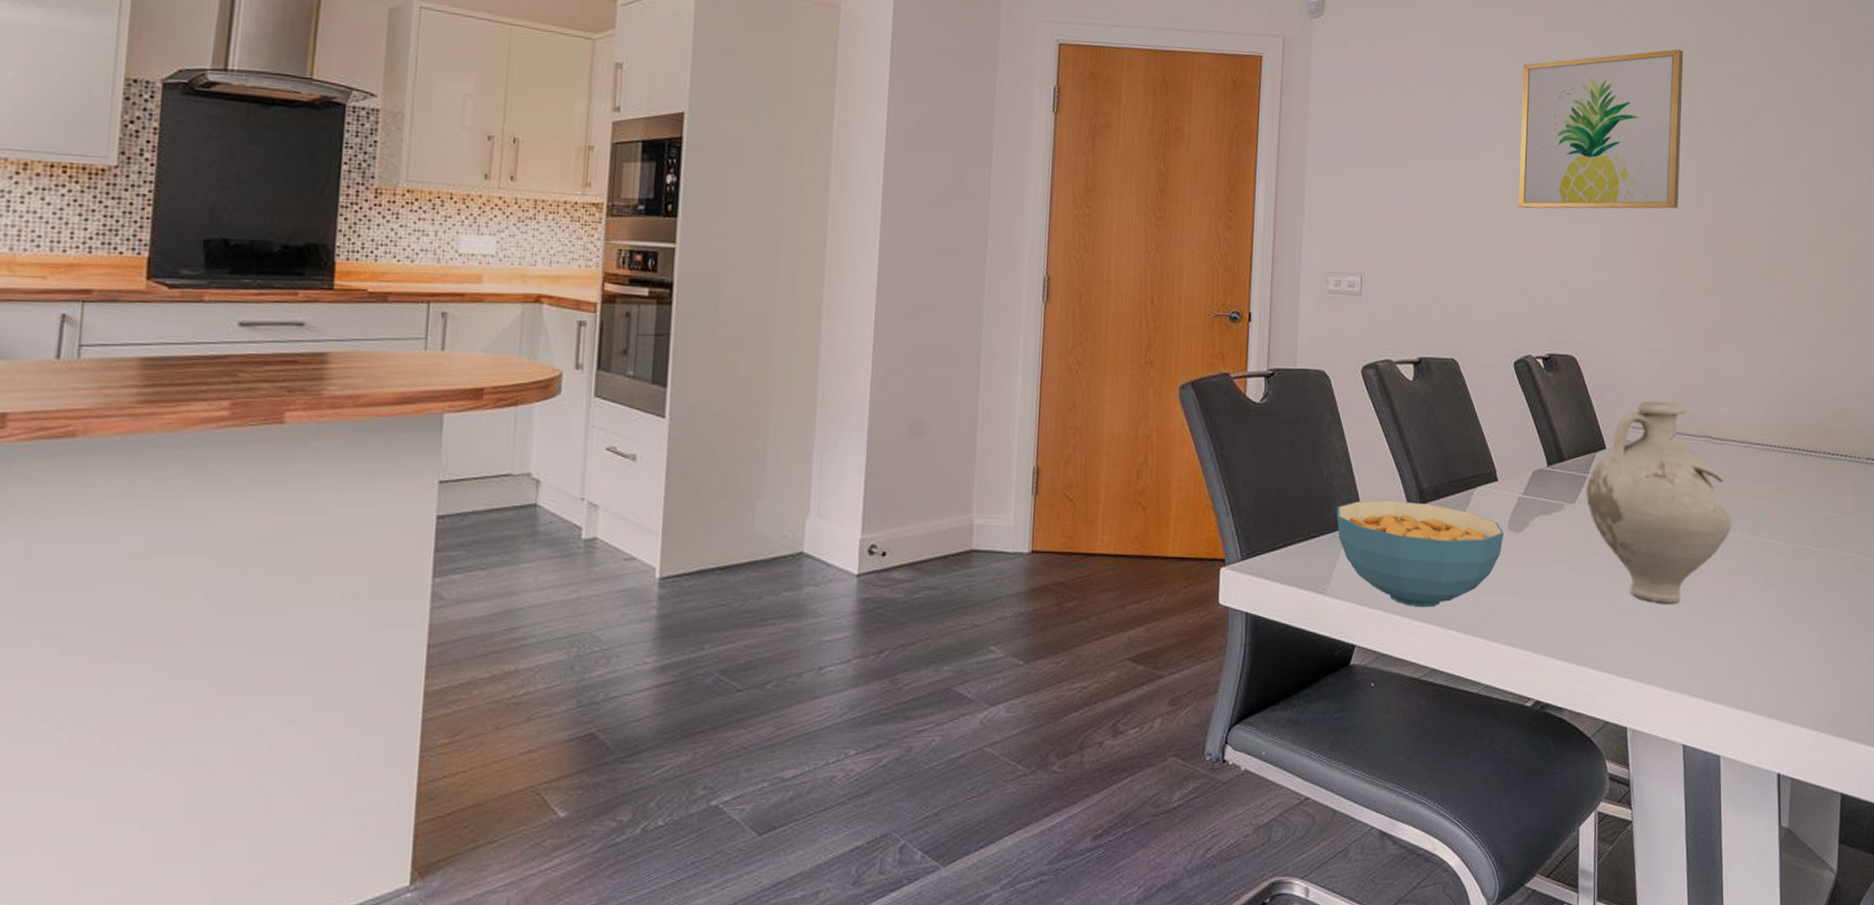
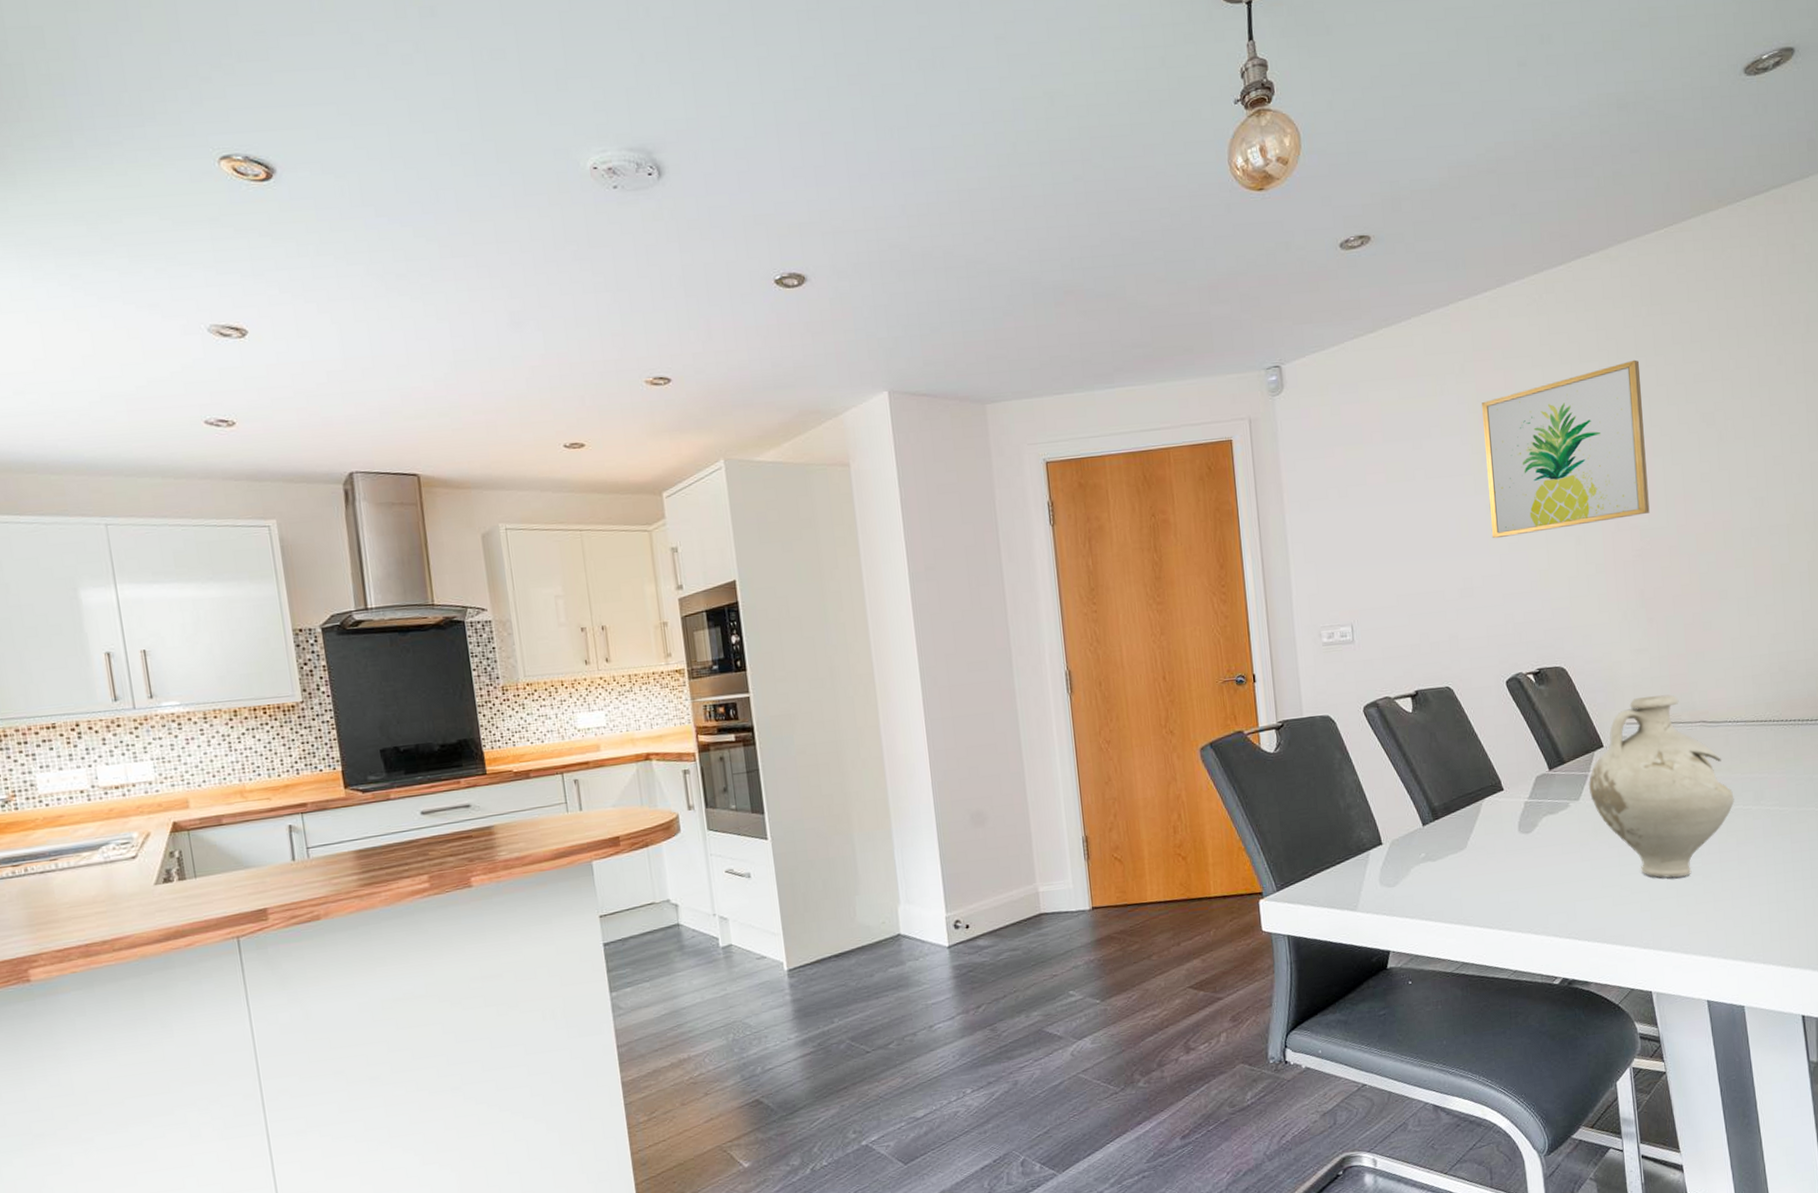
cereal bowl: present [1336,500,1505,608] -> none [1357,819,1516,911]

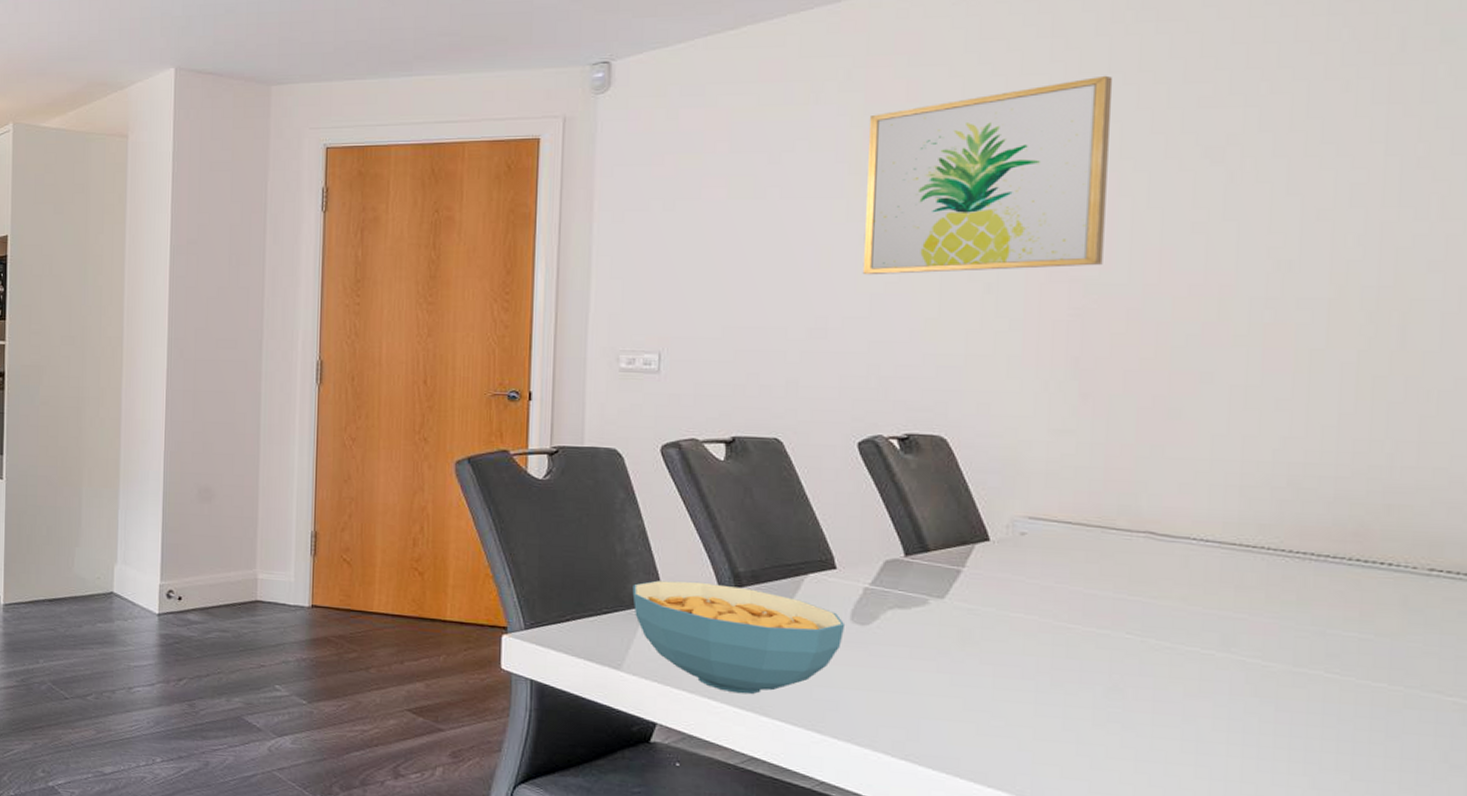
cereal bowl: none [1357,819,1516,911] -> present [632,580,846,695]
decorative vase: present [1588,694,1735,879] -> none [959,489,1188,722]

